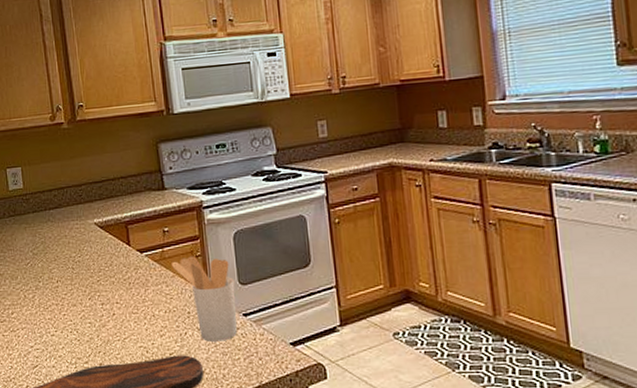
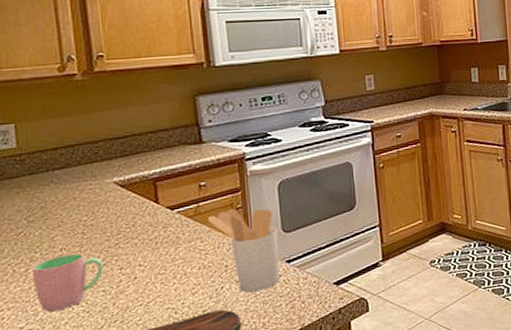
cup: none [37,285,89,336] -> present [31,253,103,312]

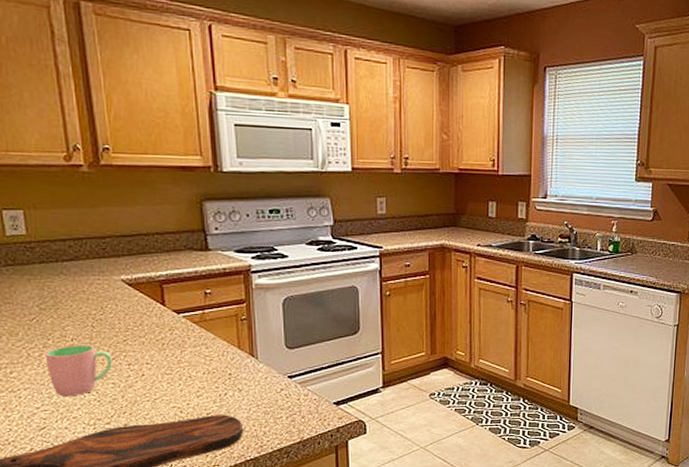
utensil holder: present [207,208,279,293] -> none [212,319,282,402]

